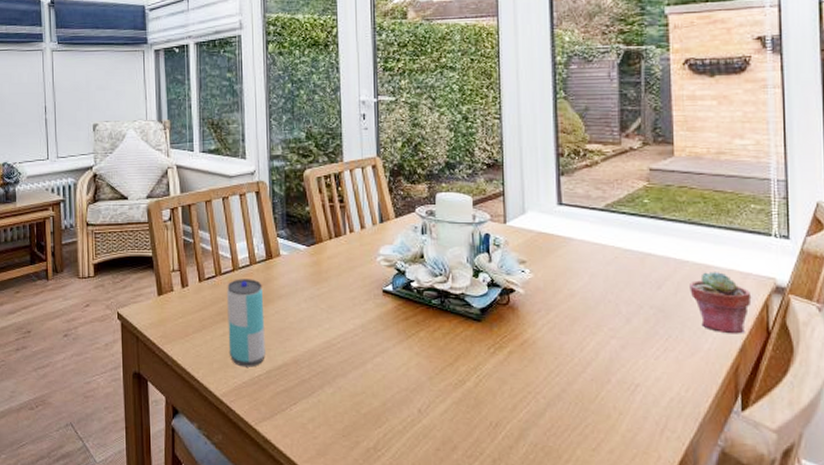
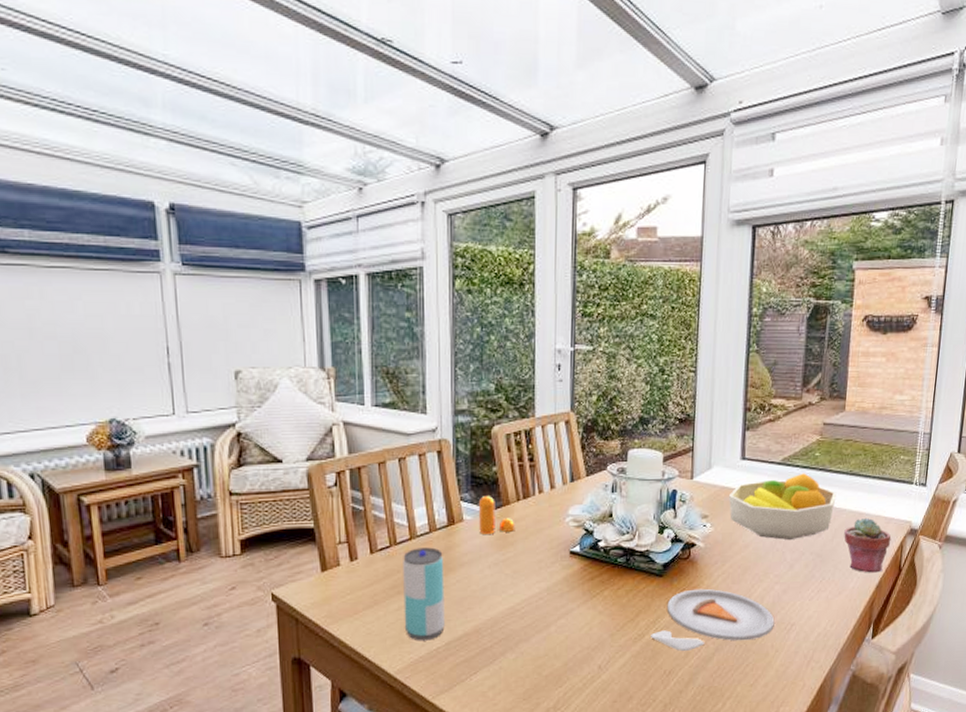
pepper shaker: none [293,234,329,269] -> present [478,496,515,534]
dinner plate: none [472,337,615,404] -> present [651,588,775,652]
fruit bowl: none [547,220,675,291] -> present [728,473,837,540]

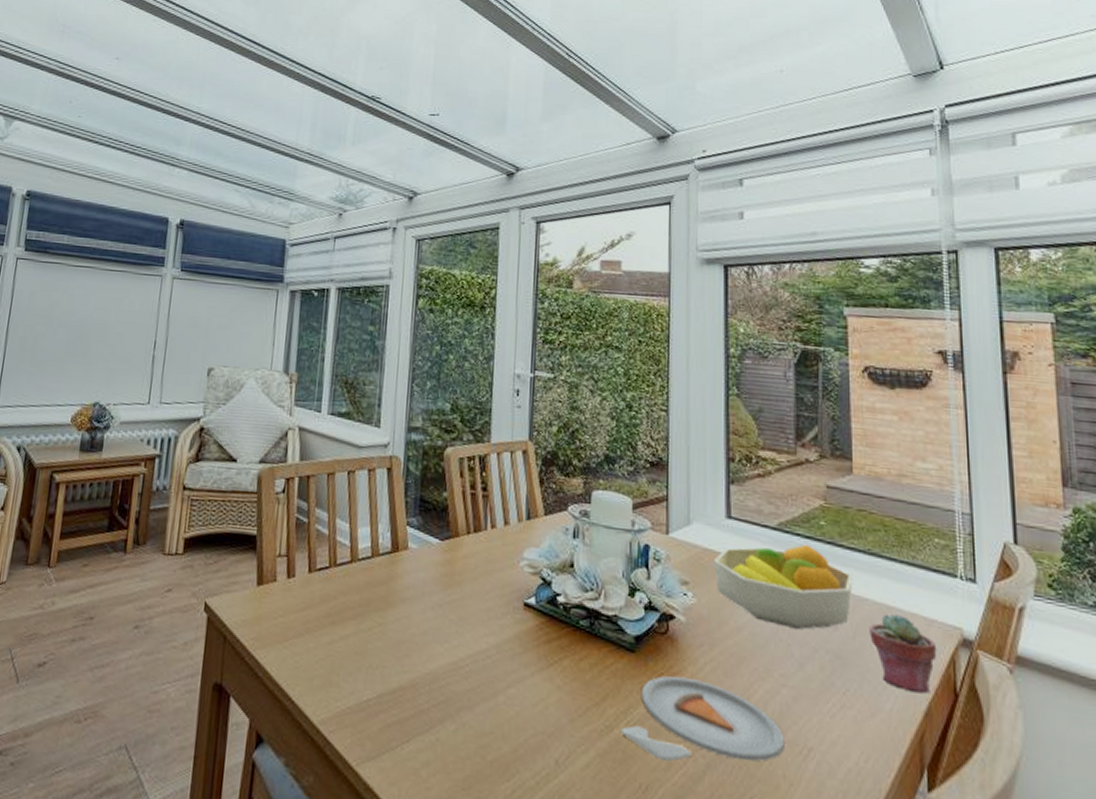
beverage can: present [403,547,445,641] -> none [334,573,384,689]
pepper shaker: present [478,496,515,534] -> none [424,523,464,569]

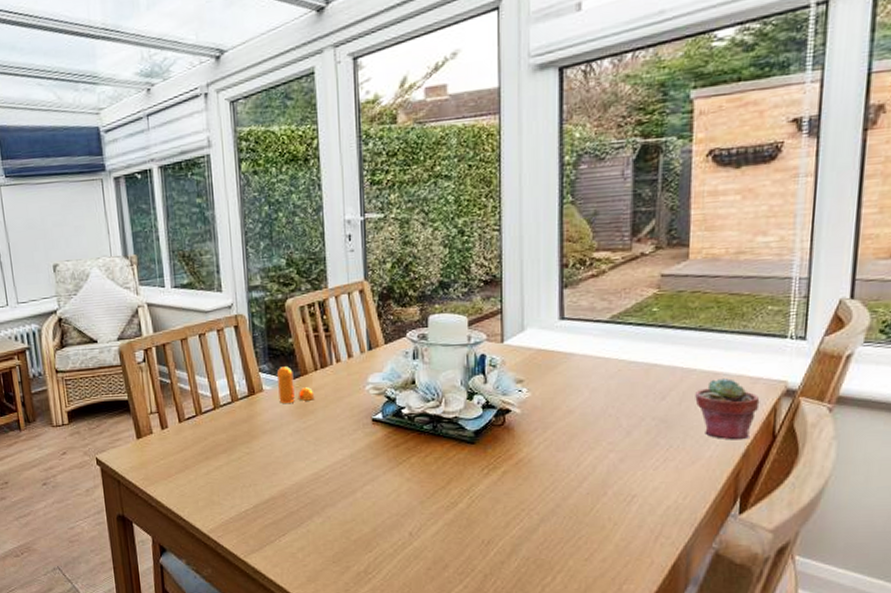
pepper shaker: none [424,523,464,569] -> present [276,366,315,403]
dinner plate: present [621,675,785,762] -> none [465,456,611,522]
fruit bowl: present [713,544,853,629] -> none [546,331,683,404]

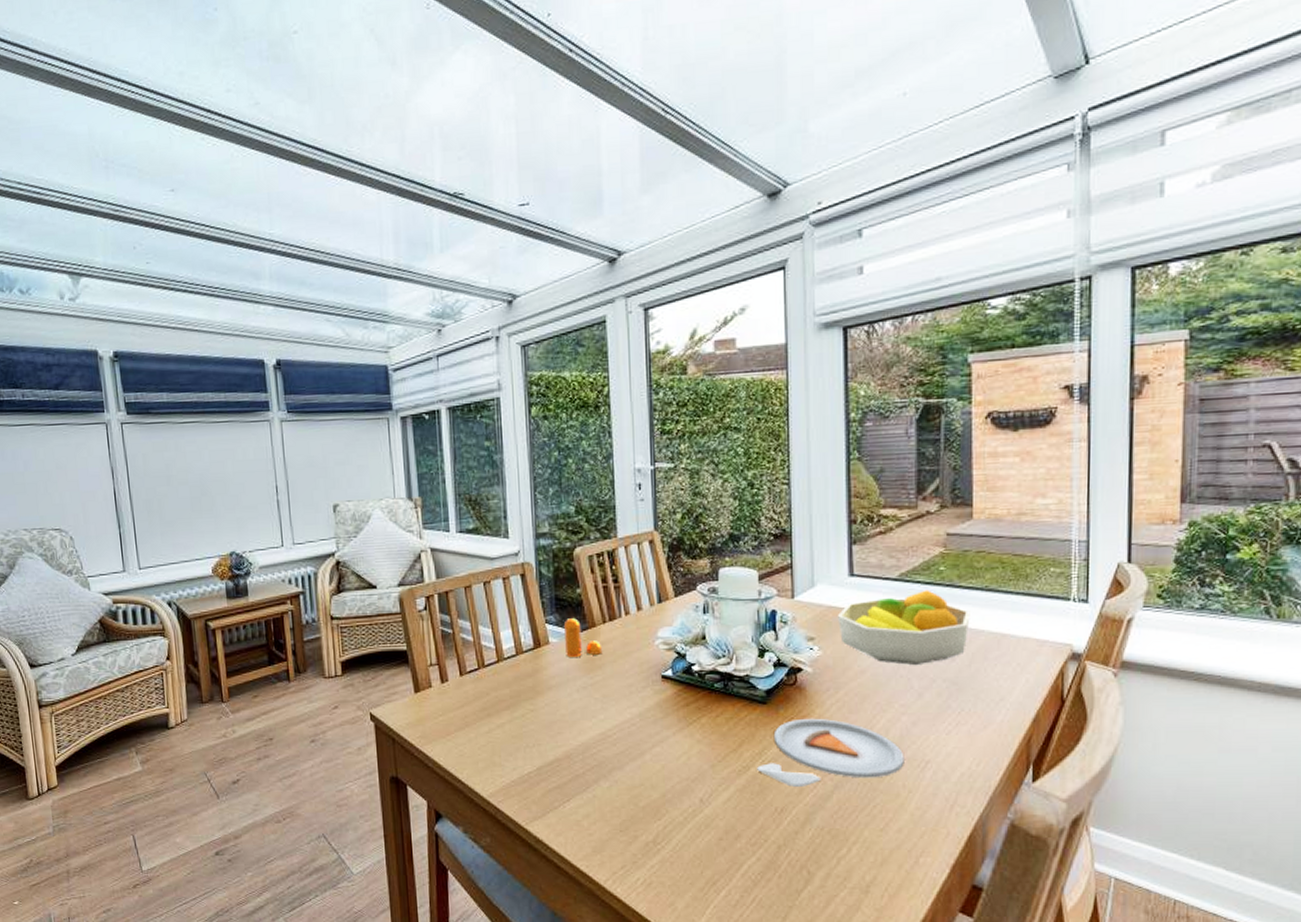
dinner plate: none [465,456,611,522] -> present [757,718,904,788]
fruit bowl: none [546,331,683,404] -> present [837,589,970,665]
potted succulent: present [695,377,760,440] -> none [984,639,1047,704]

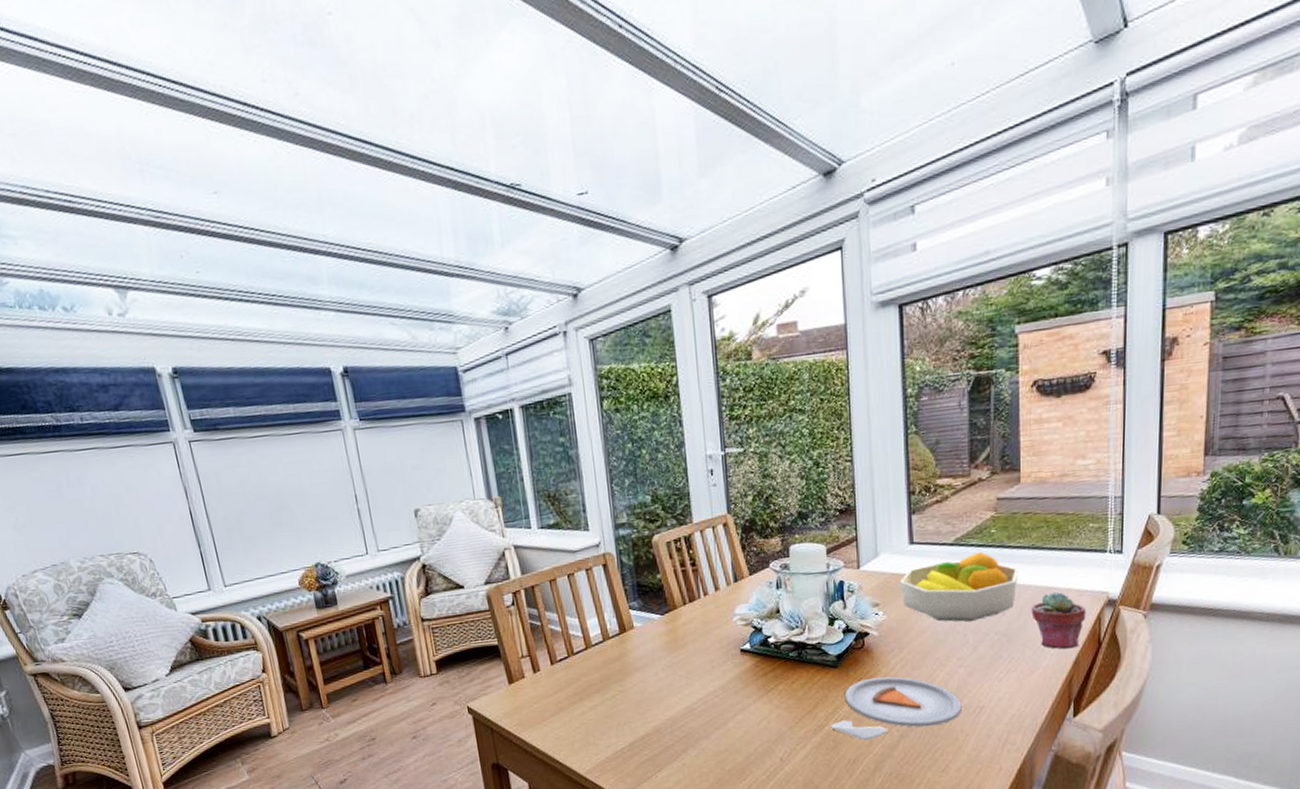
pepper shaker: present [563,618,603,657] -> none [646,602,685,639]
potted succulent: none [984,639,1047,704] -> present [1031,591,1086,649]

